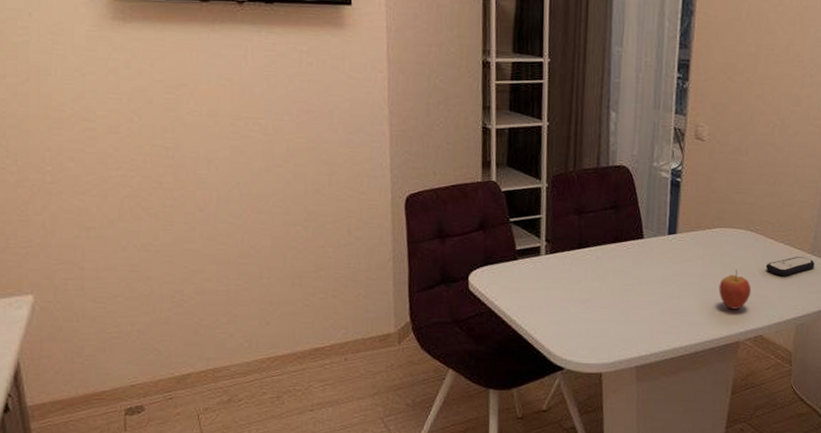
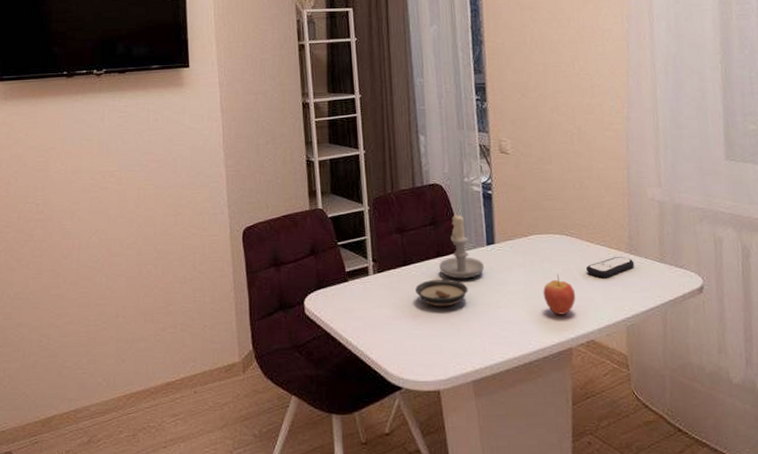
saucer: none [587,264,643,293] -> present [414,278,468,307]
candle: none [616,199,663,267] -> present [439,213,485,279]

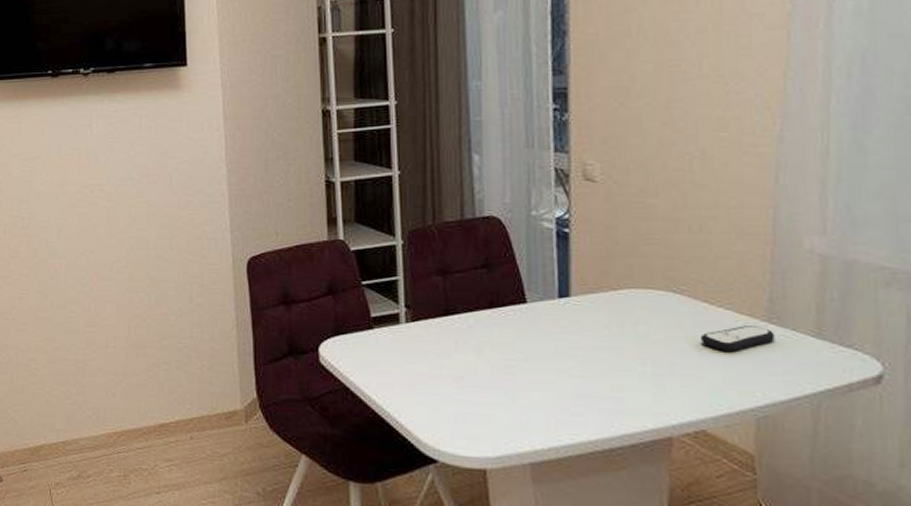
saucer: present [414,278,468,307] -> none [458,334,530,370]
candle: present [439,213,485,279] -> none [492,255,554,338]
fruit: present [543,274,576,315] -> none [635,341,683,395]

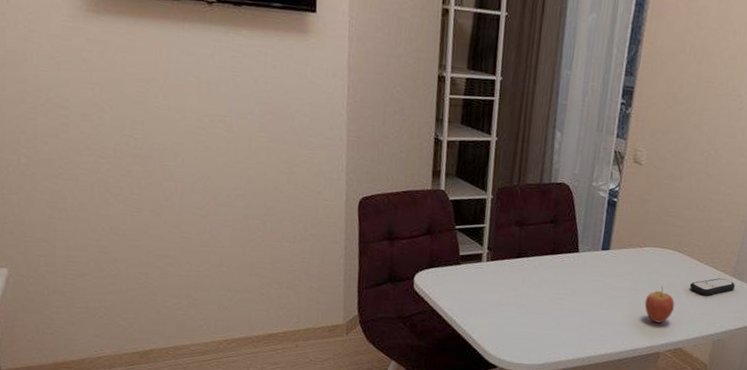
fruit: none [635,341,683,395] -> present [644,286,675,323]

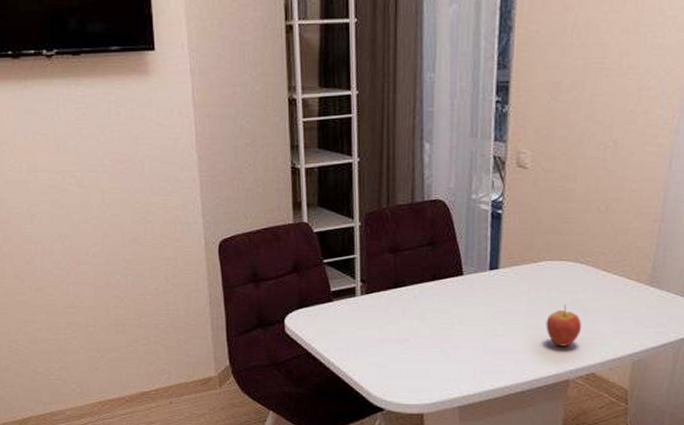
remote control: present [689,278,735,296] -> none [597,289,654,311]

